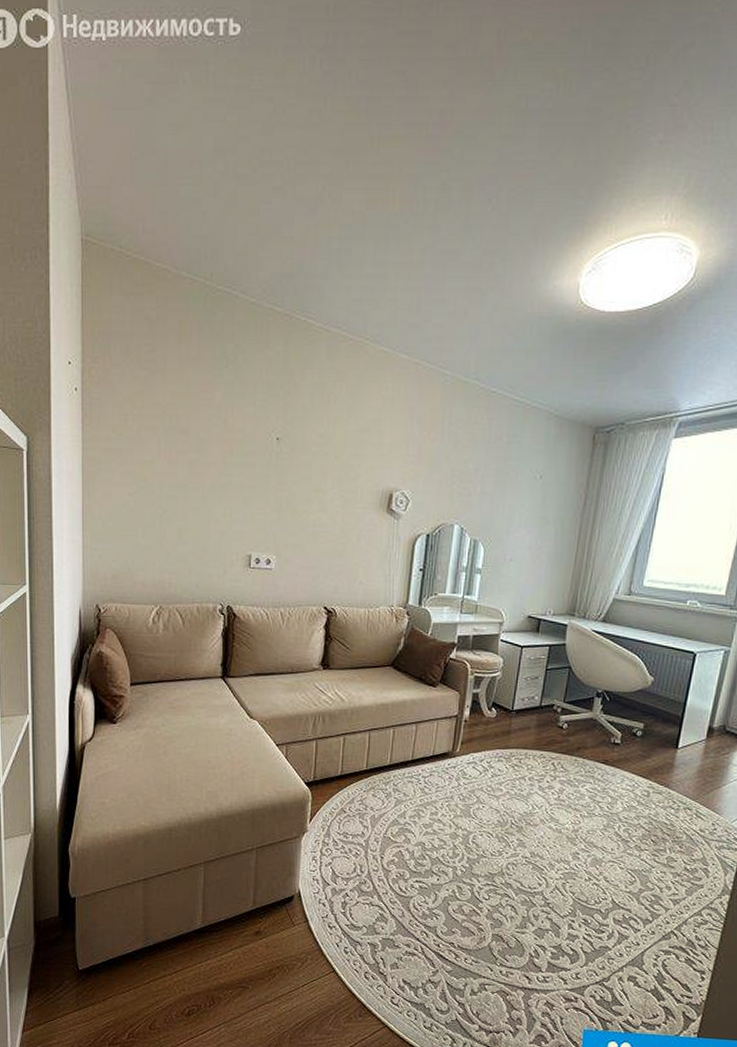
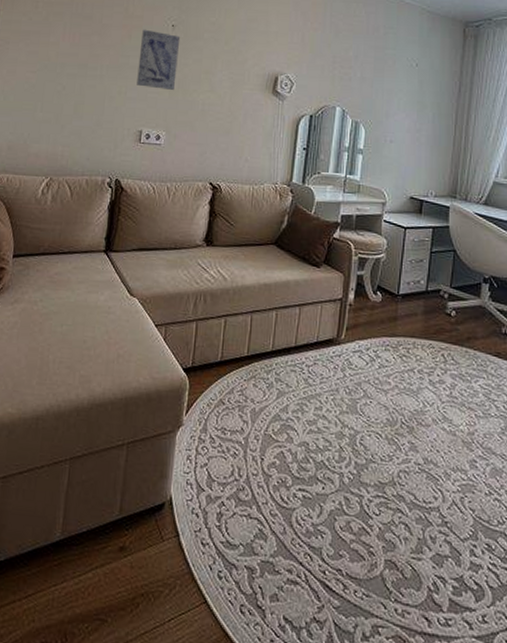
wall art: none [242,443,287,510] -> present [137,29,181,90]

